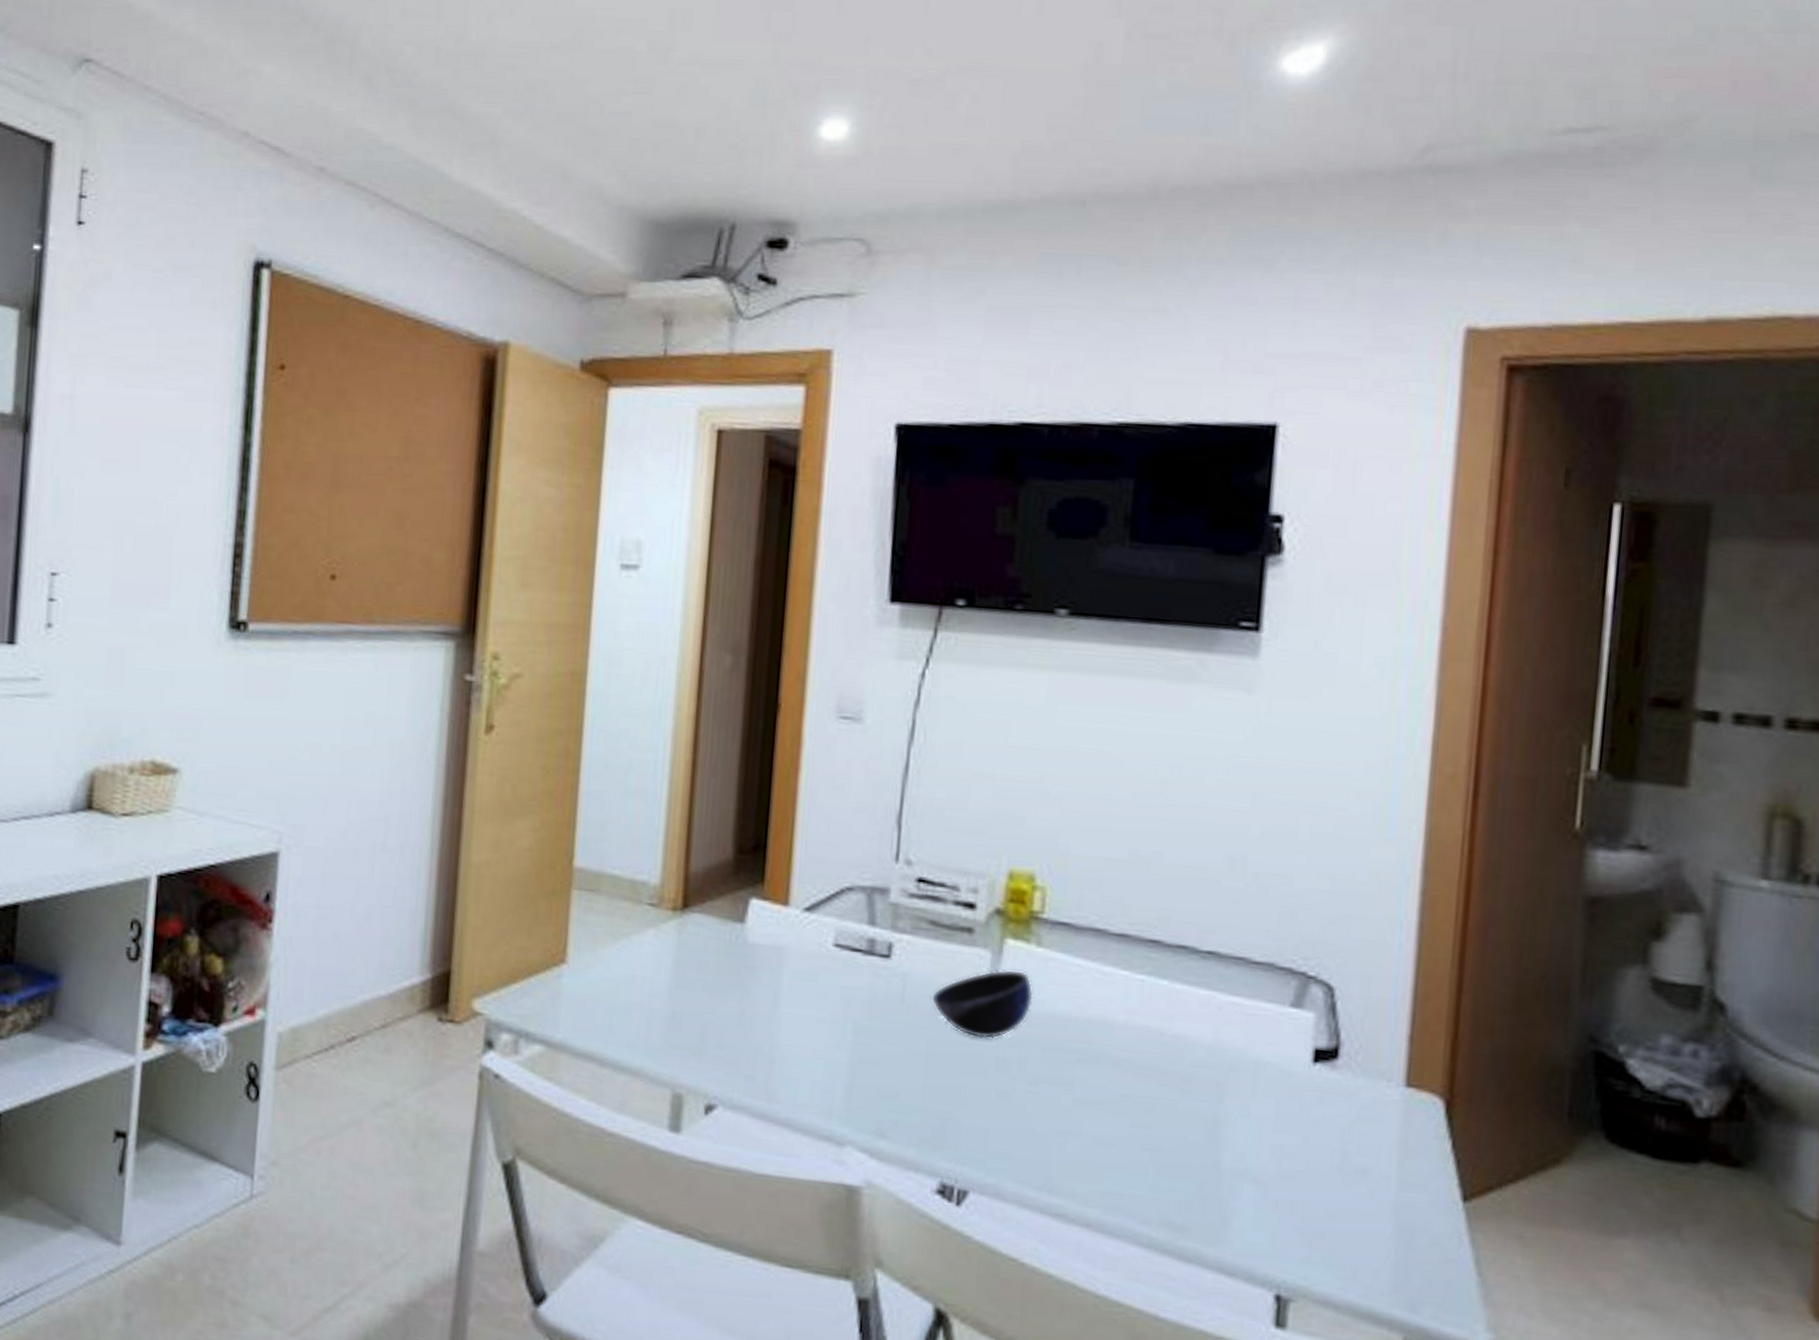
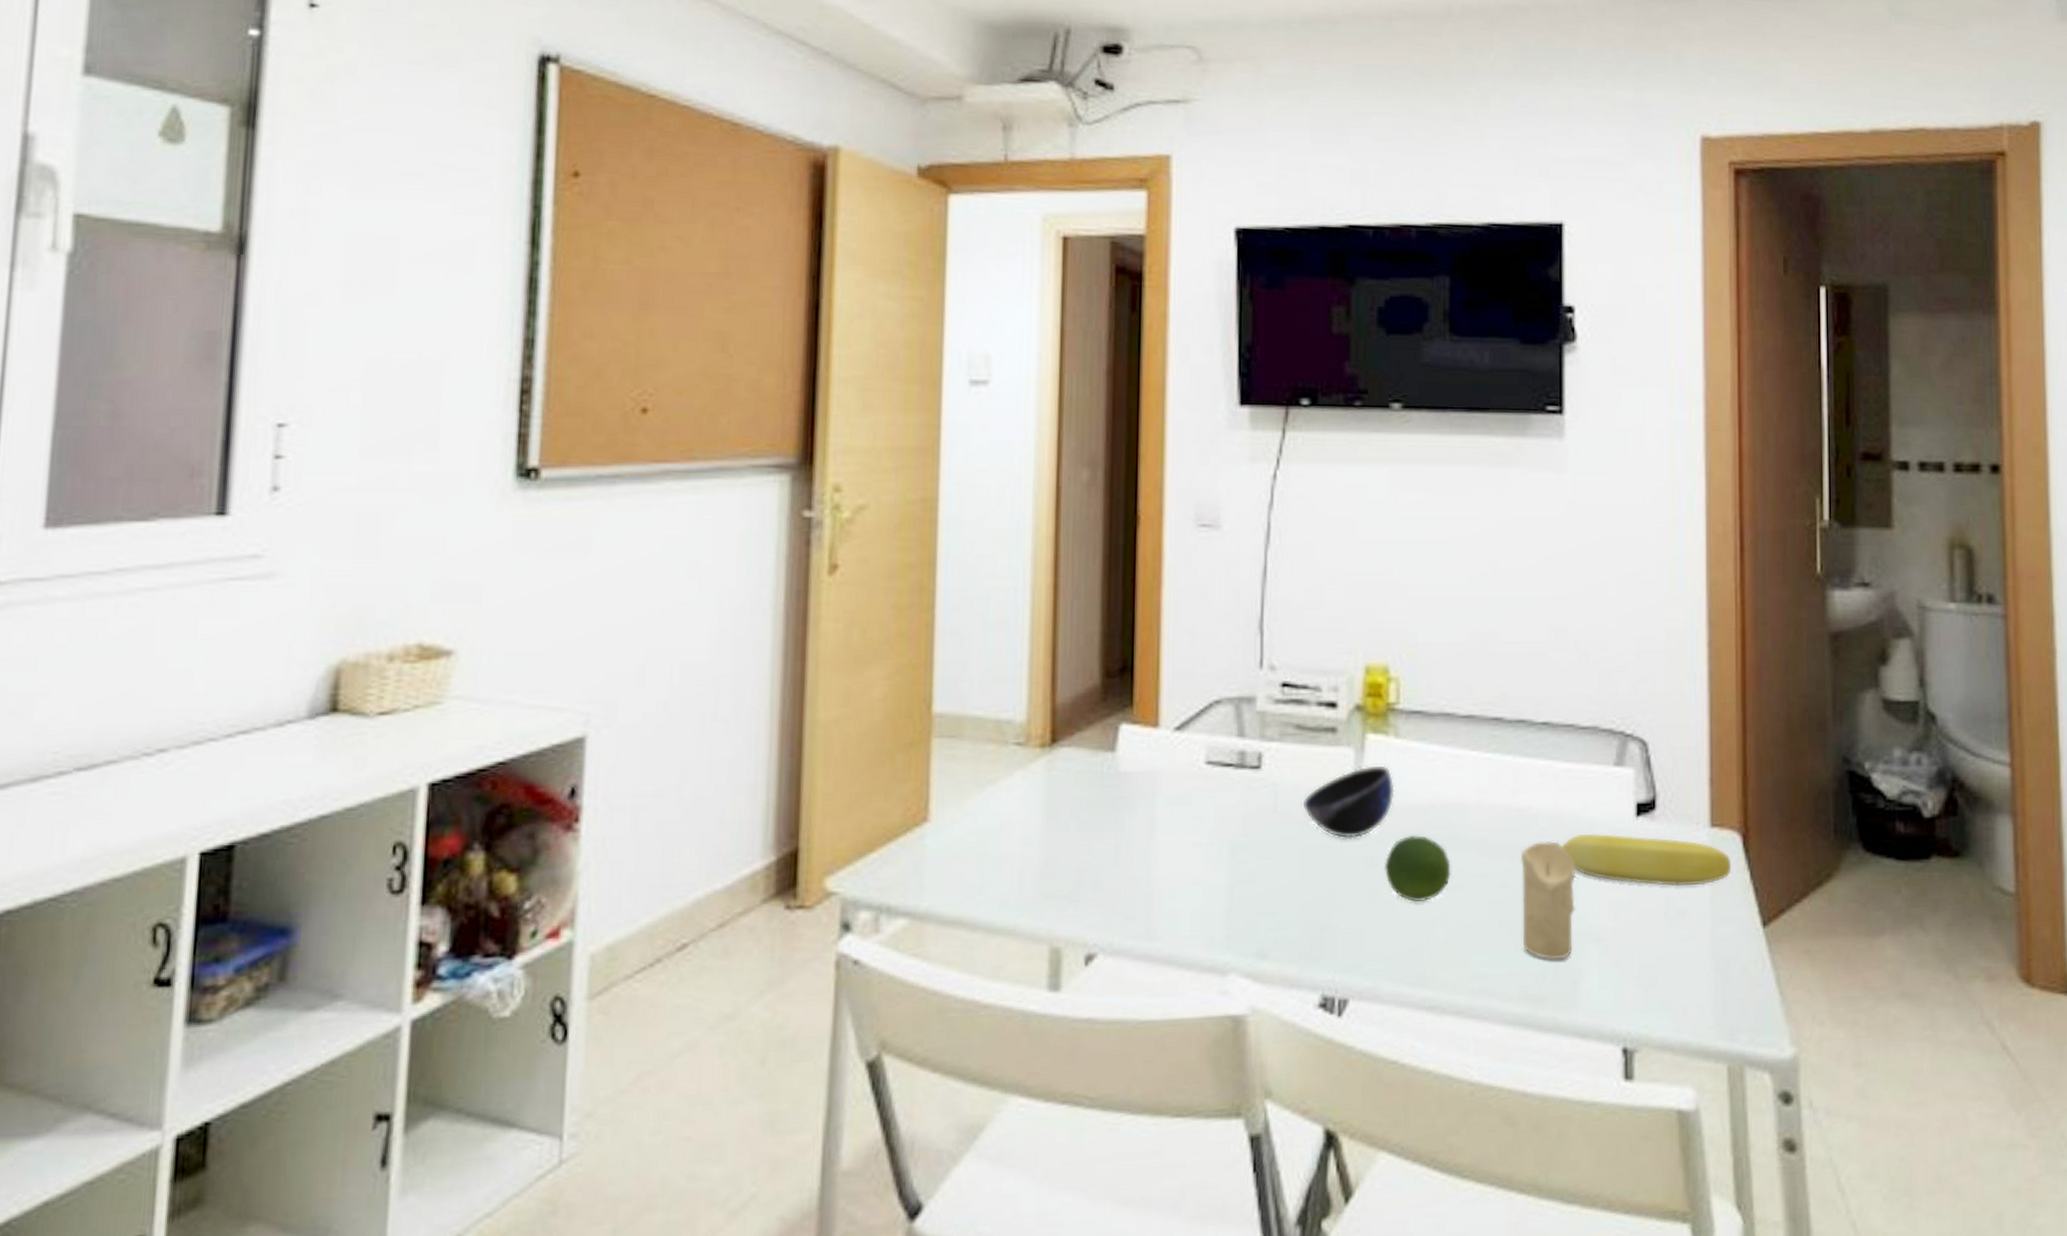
fruit: none [1015,1044,1091,1112] -> present [1384,835,1451,903]
candle: none [1165,1071,1236,1195] -> present [1520,842,1576,961]
banana: none [1202,1070,1430,1146] -> present [1546,833,1732,887]

